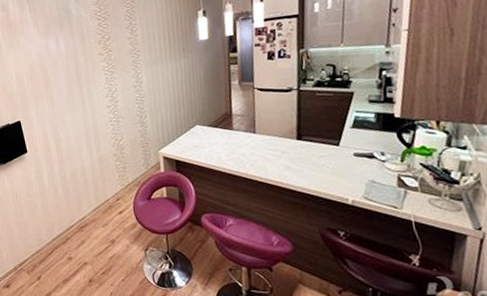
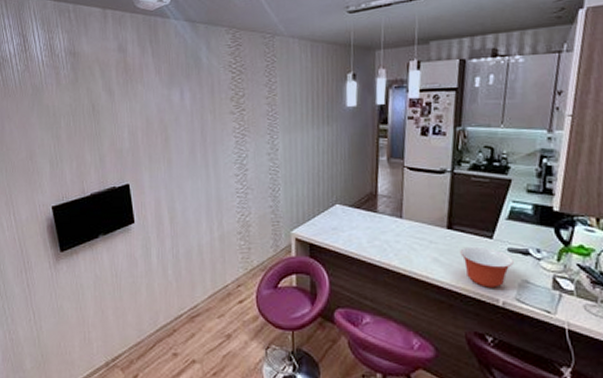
mixing bowl: none [310,153,360,189] -> present [460,246,514,288]

